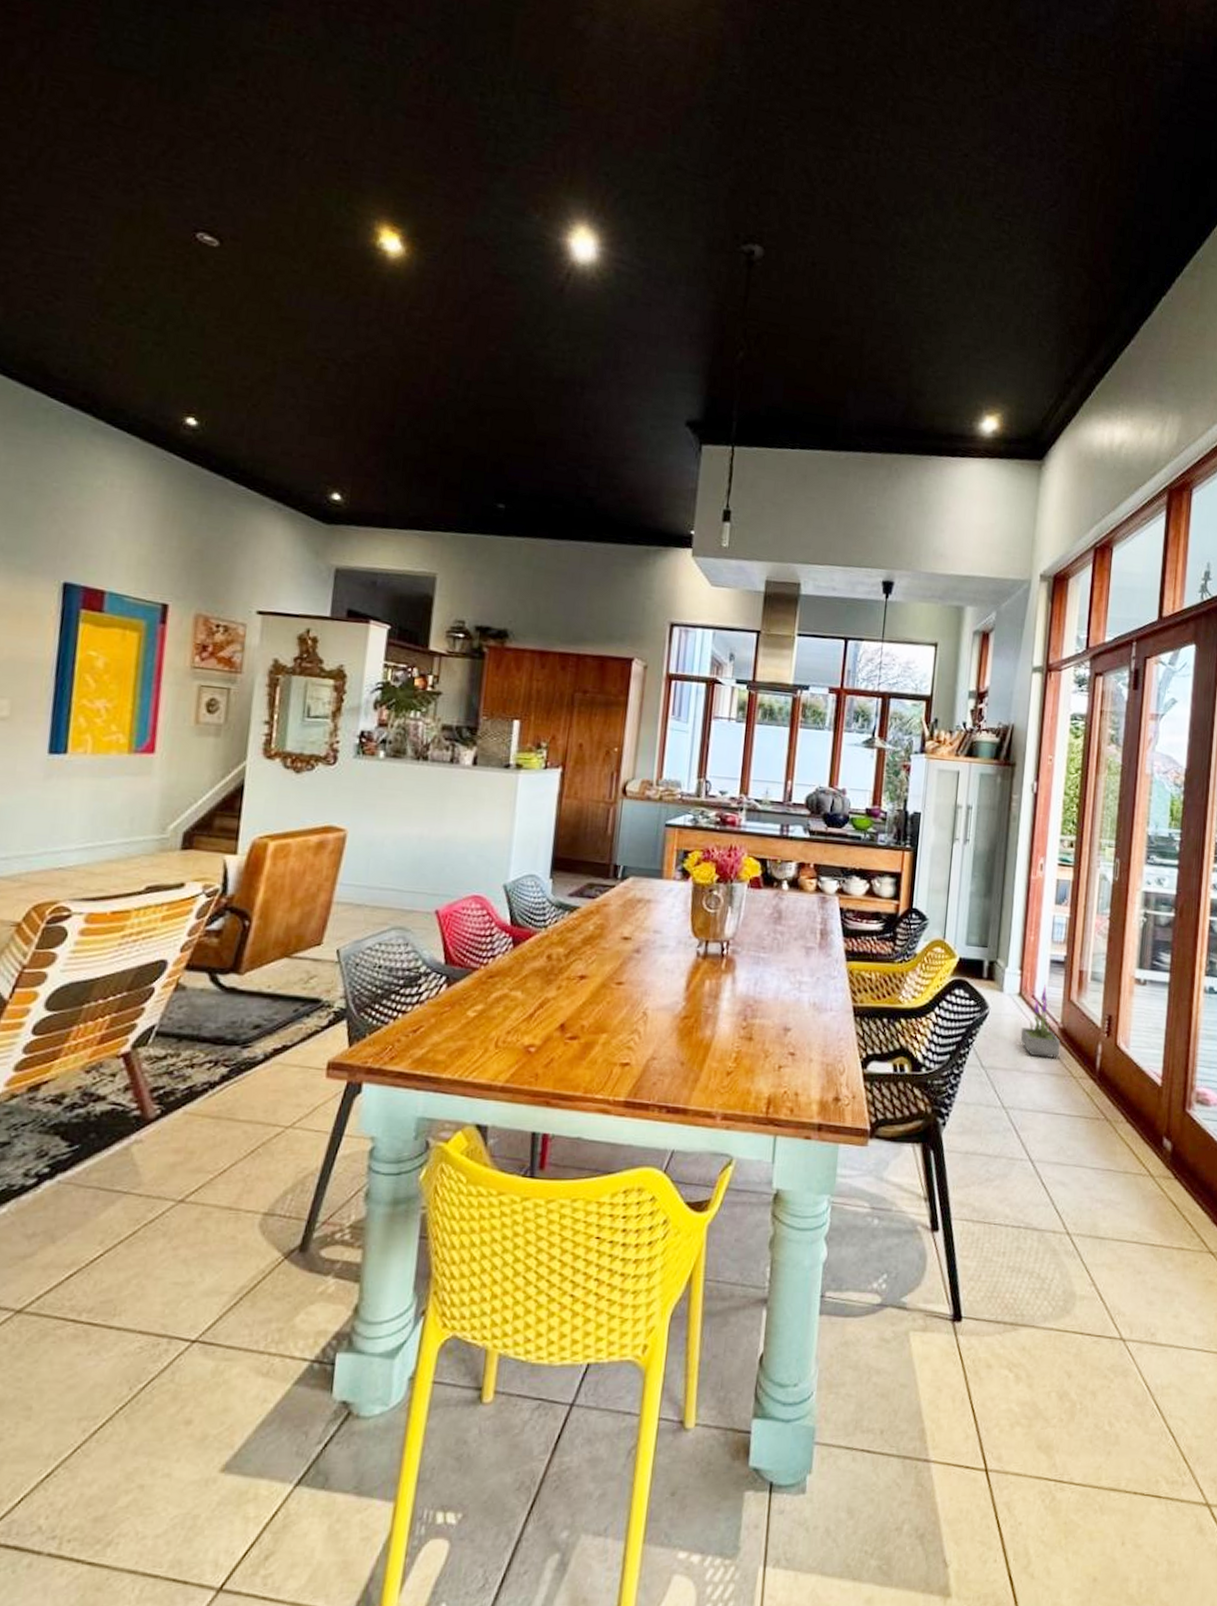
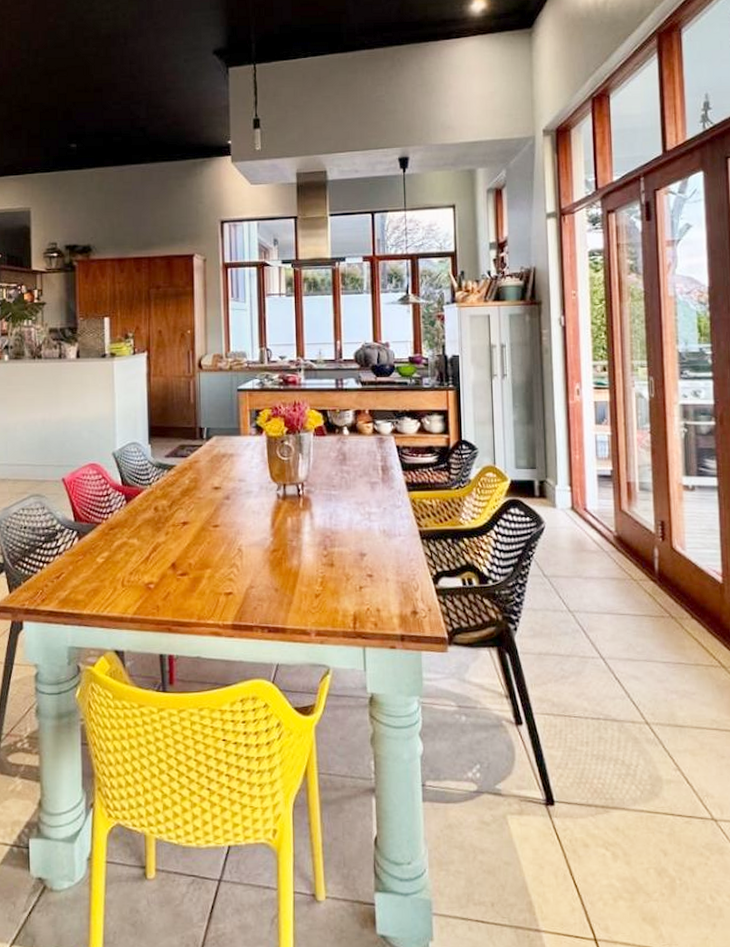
potted plant: present [1020,985,1061,1058] -> none [577,498,618,564]

